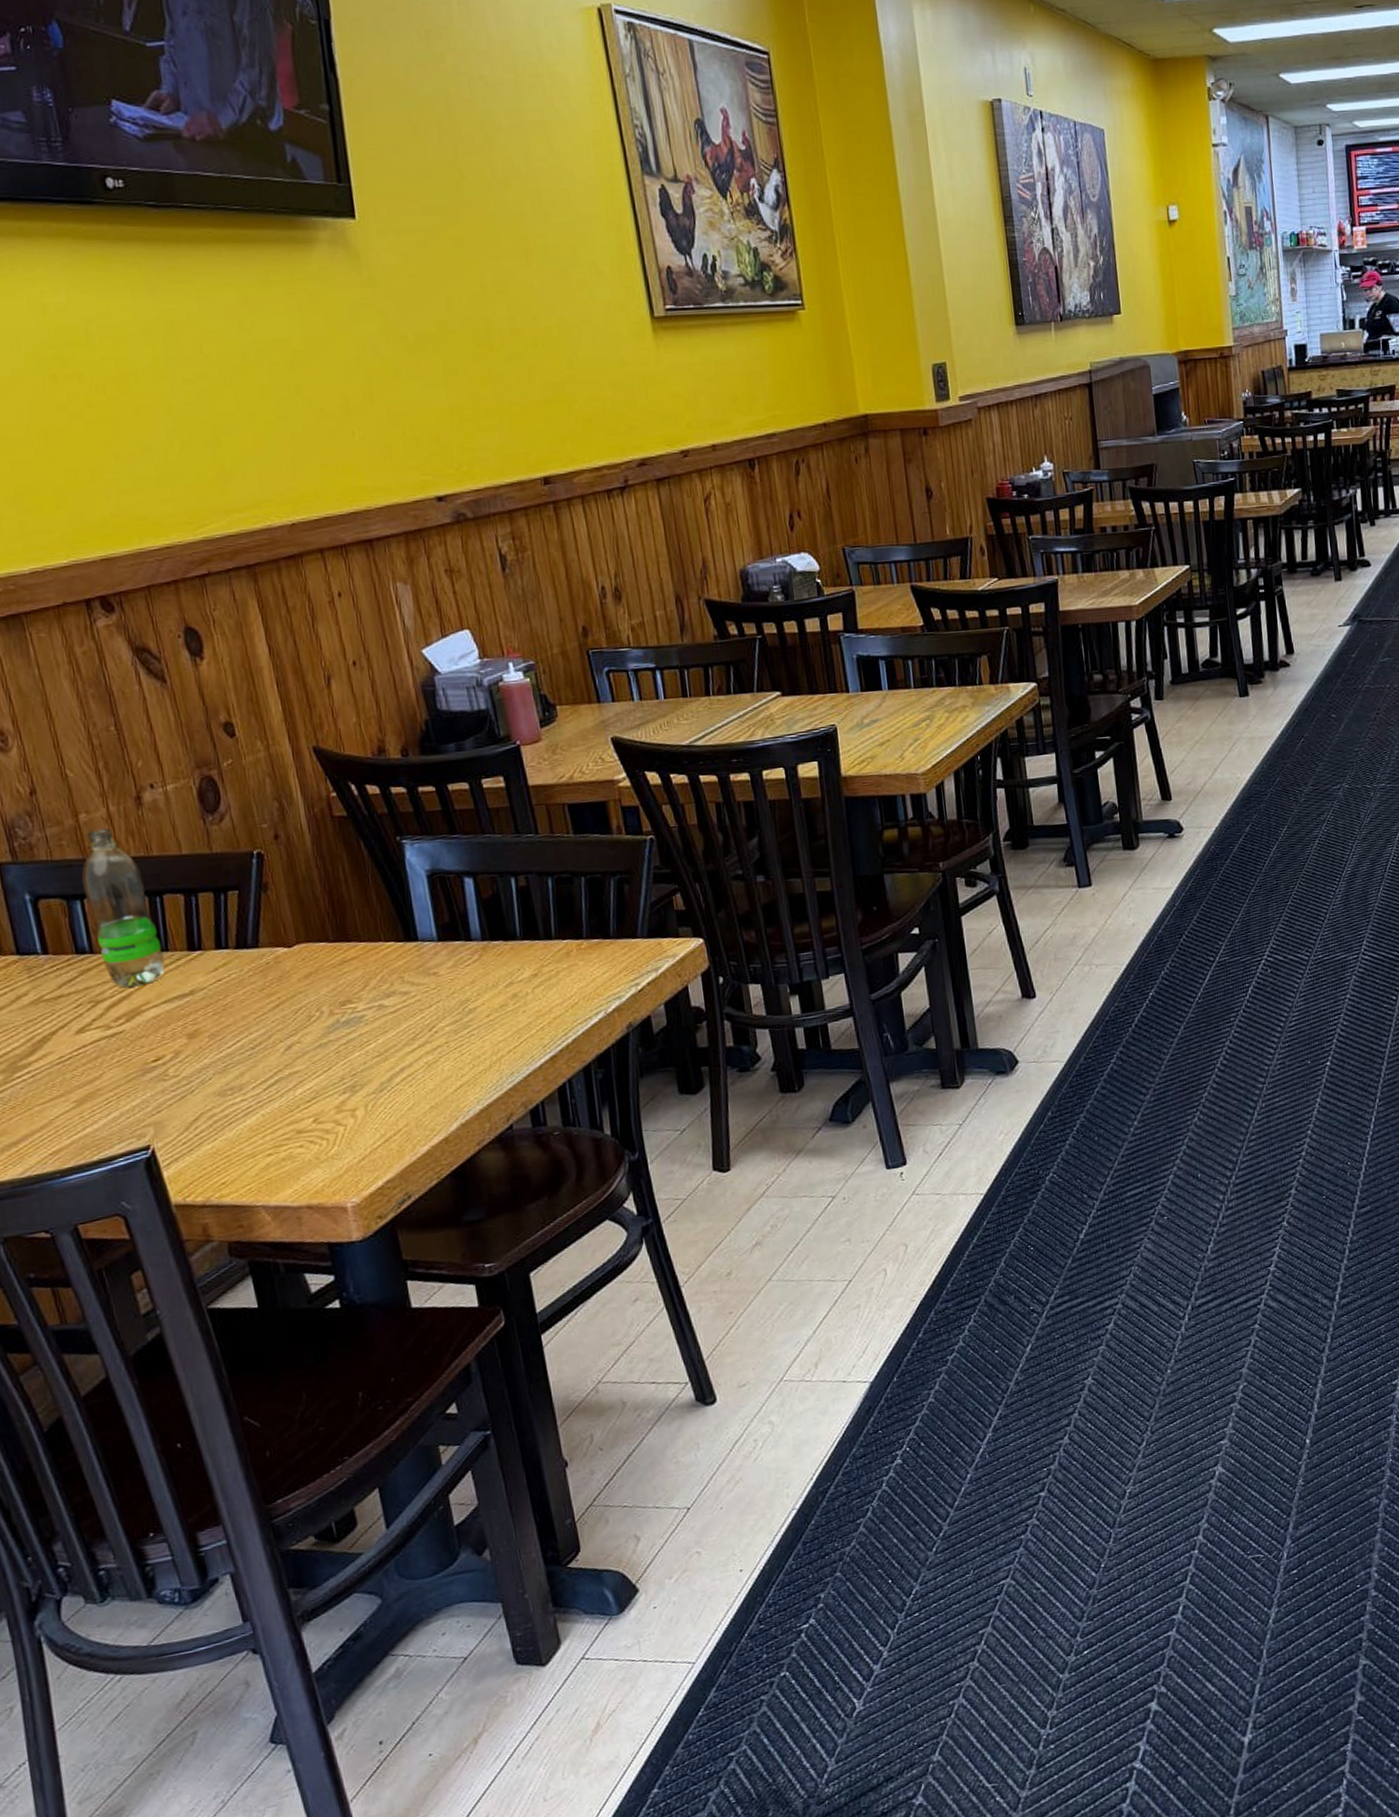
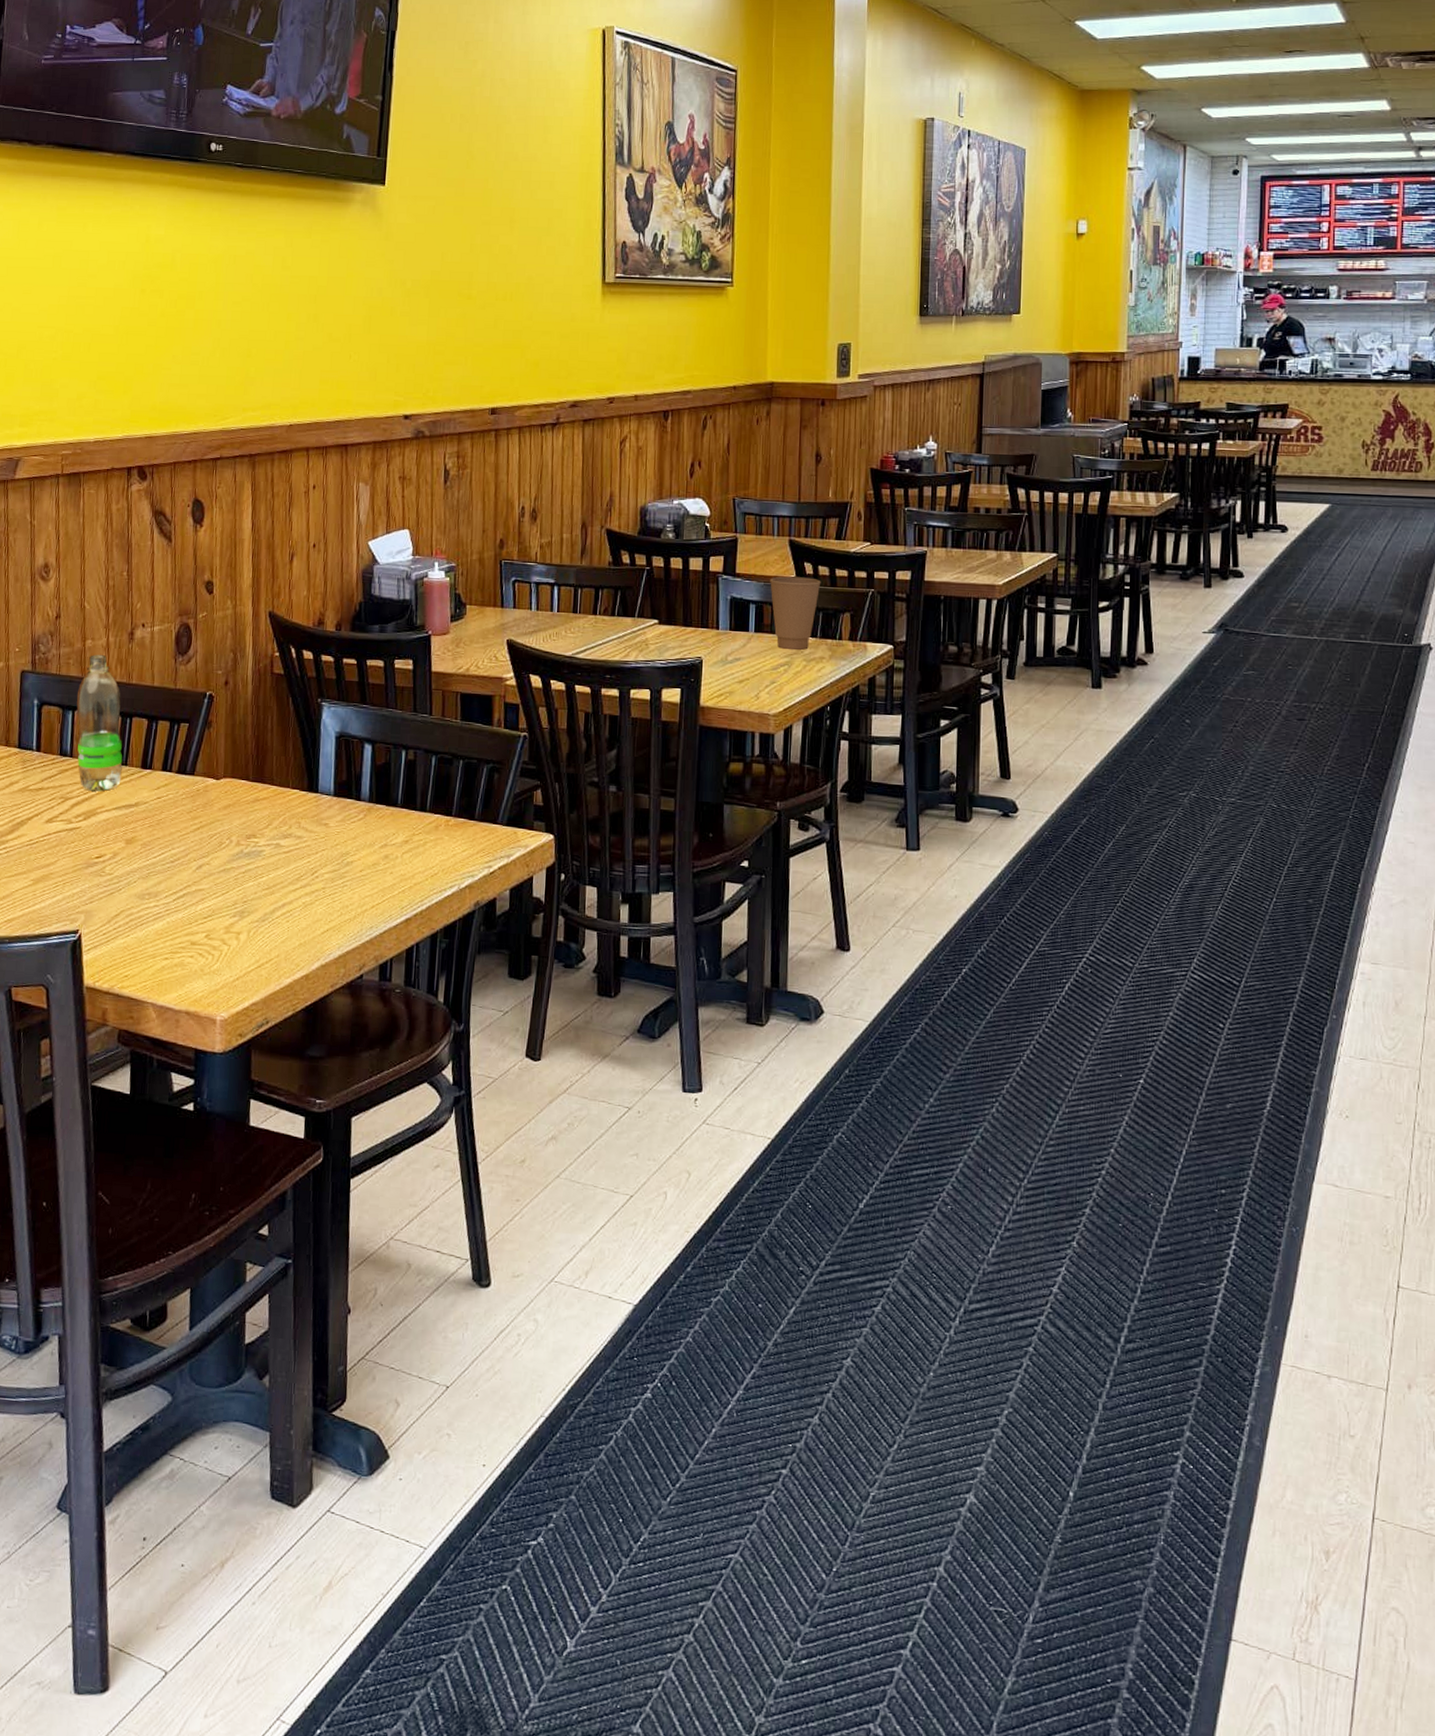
cup: none [896,623,952,704] -> present [770,576,821,651]

